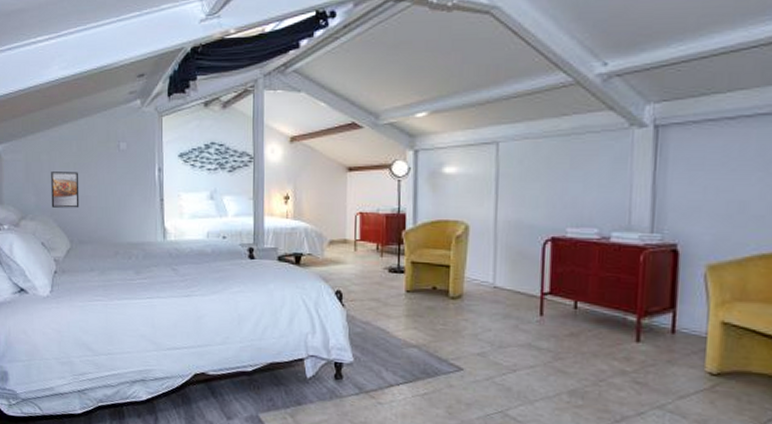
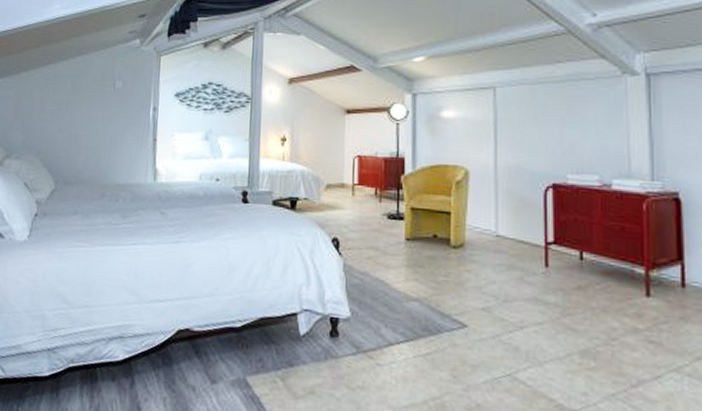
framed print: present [51,172,79,208] -> none [39,109,70,147]

